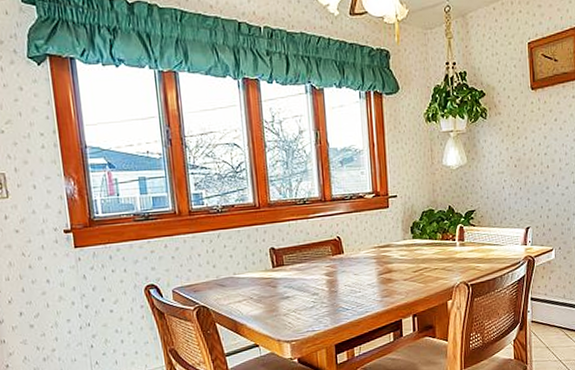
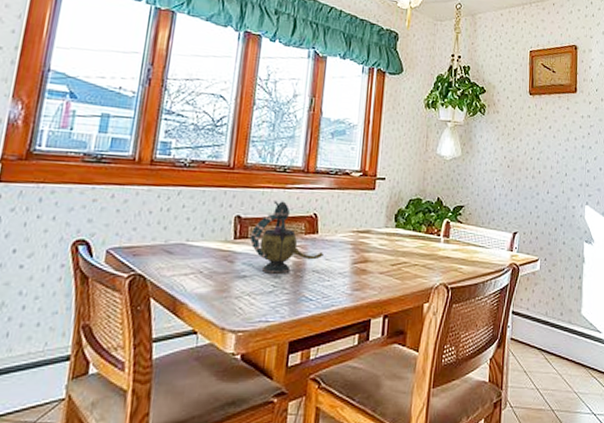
teapot: none [285,230,352,292] -> present [249,200,324,274]

